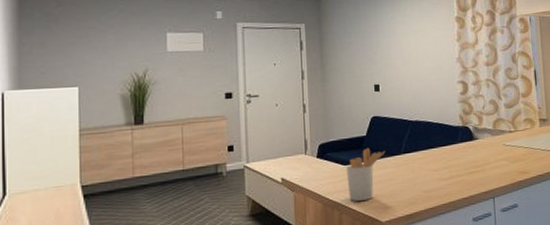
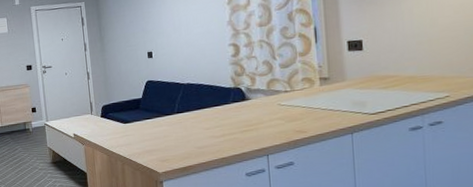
utensil holder: present [346,147,386,201] -> none [126,108,160,154]

